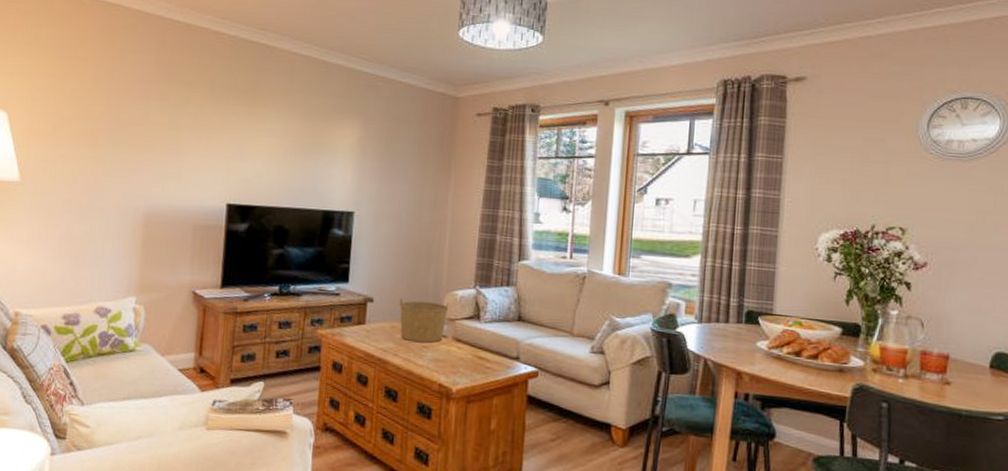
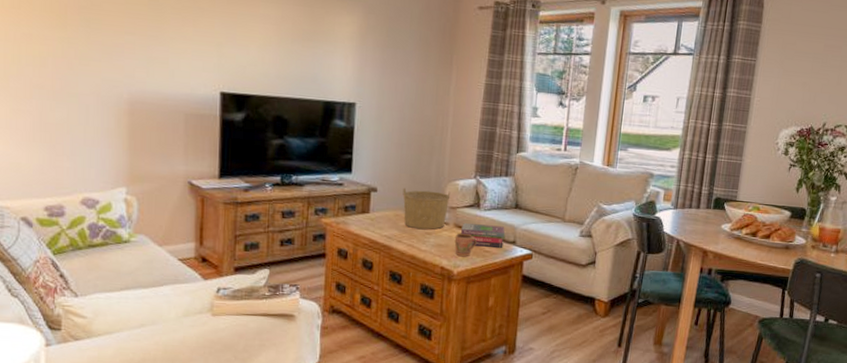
mug: none [453,347,477,374] -> present [454,233,477,257]
books: none [460,336,508,364] -> present [461,223,506,248]

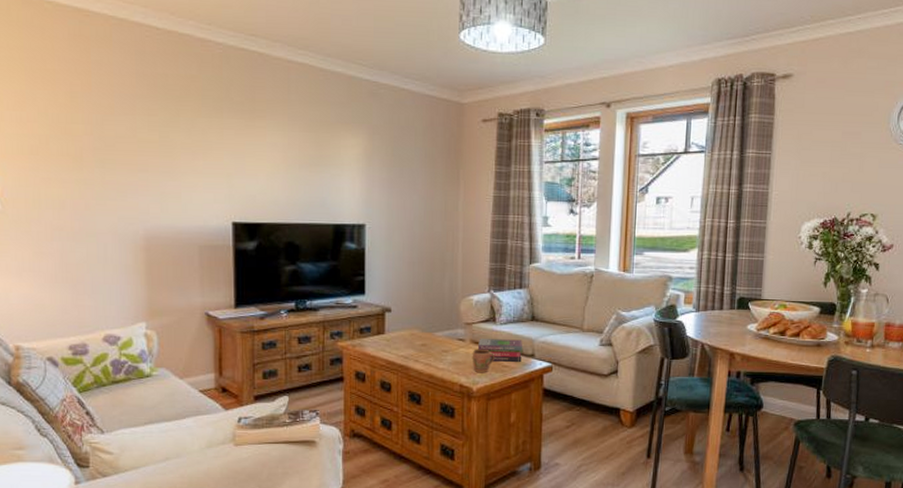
basket: present [402,187,451,230] -> none [417,306,465,348]

